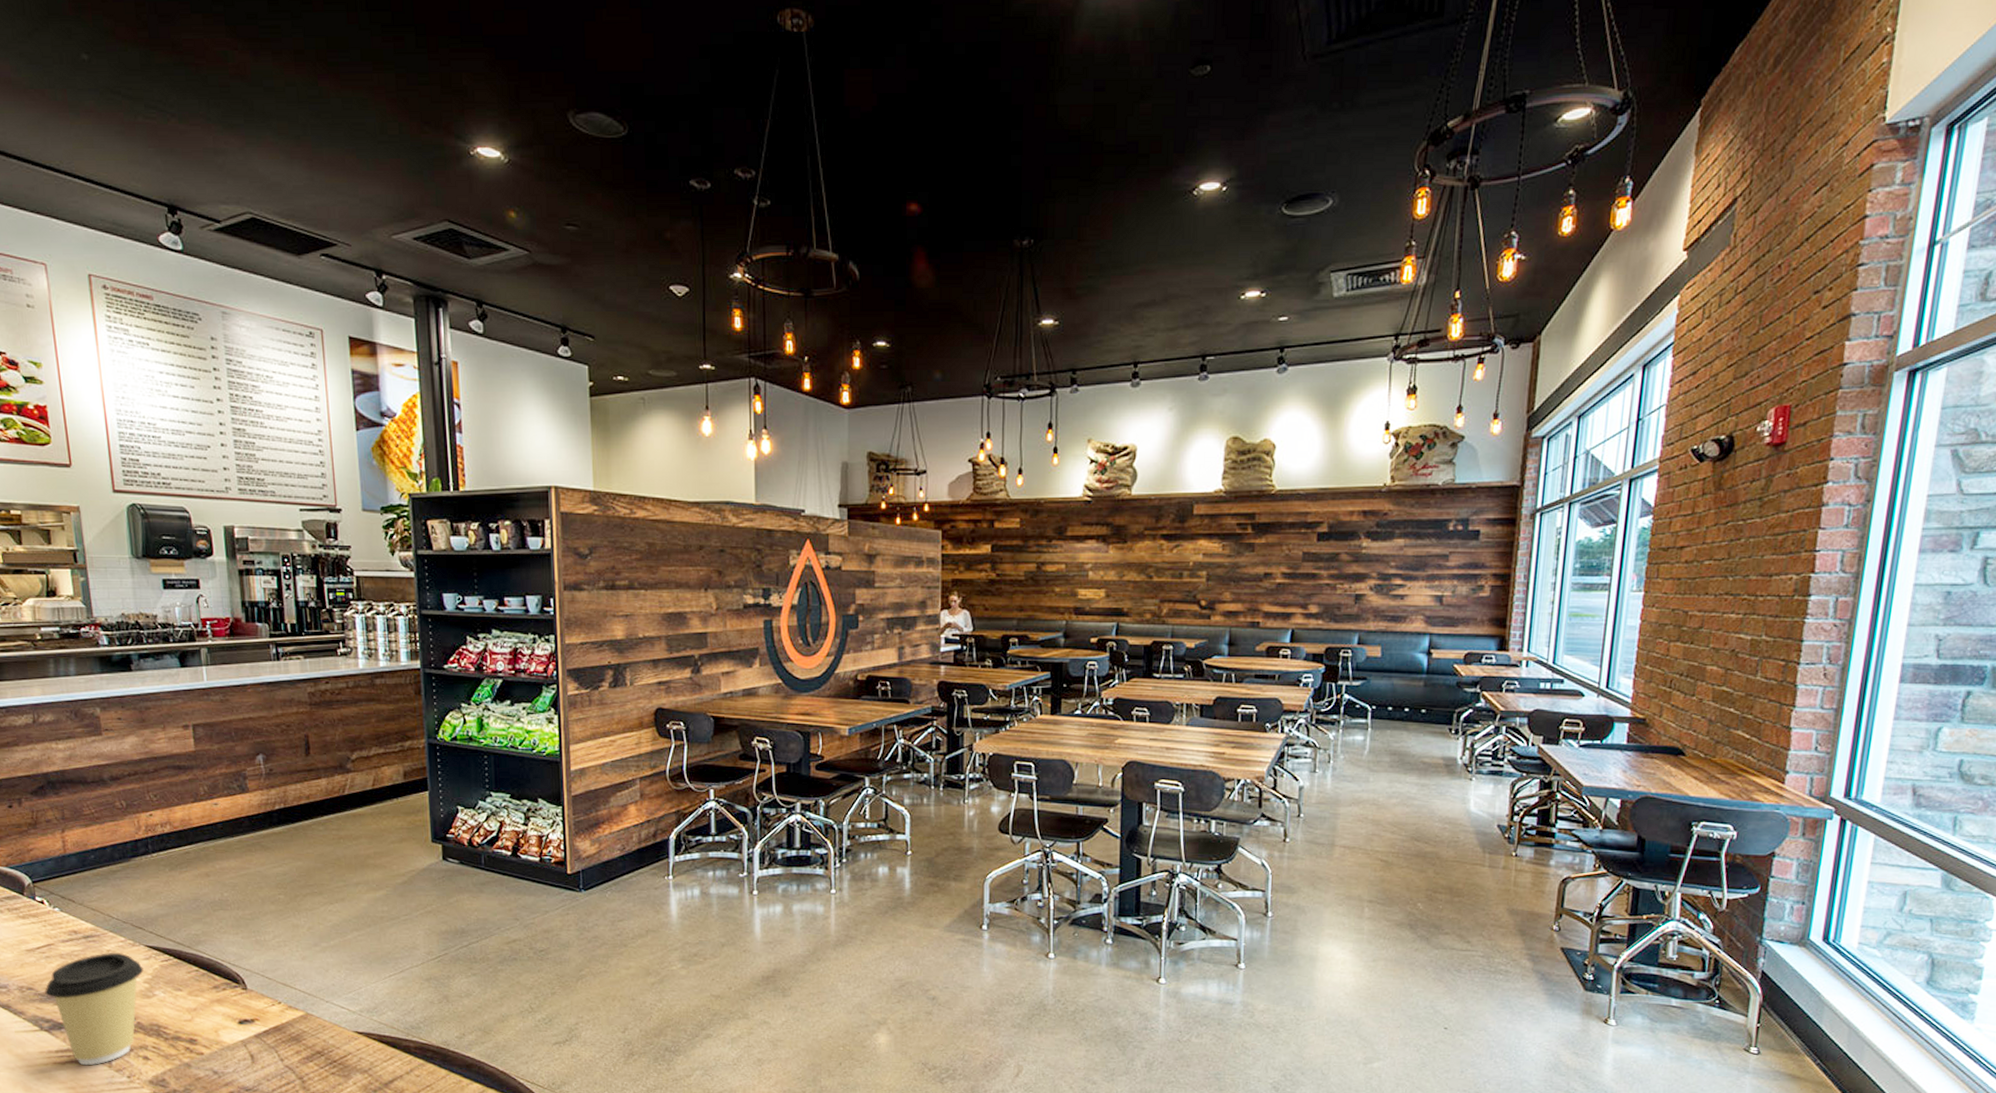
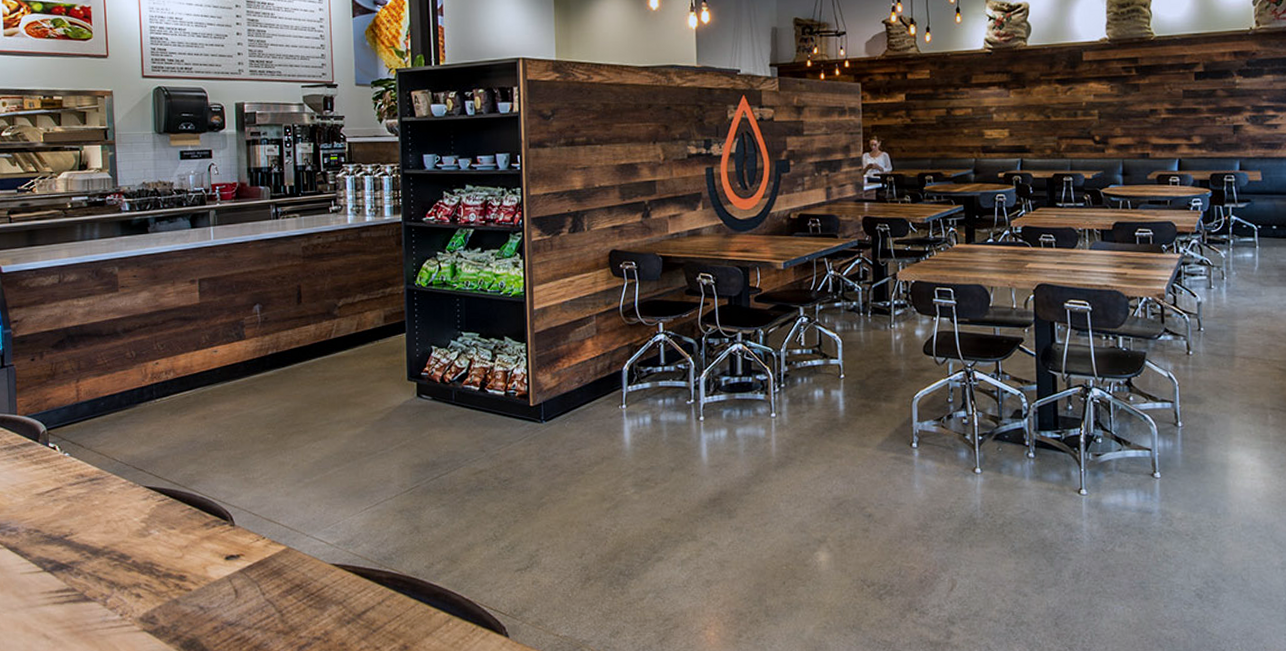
coffee cup: present [45,952,144,1066] -> none [50,493,142,605]

